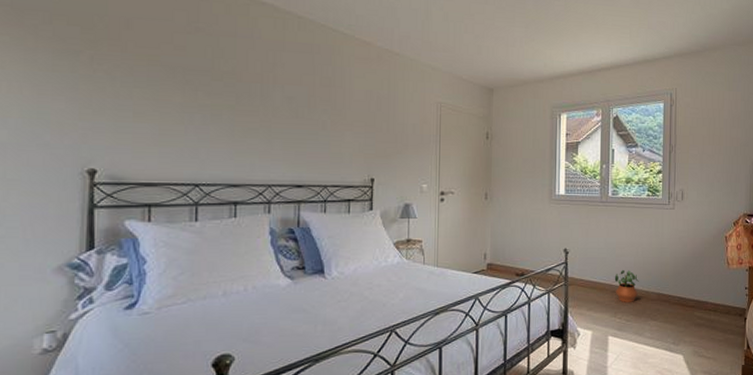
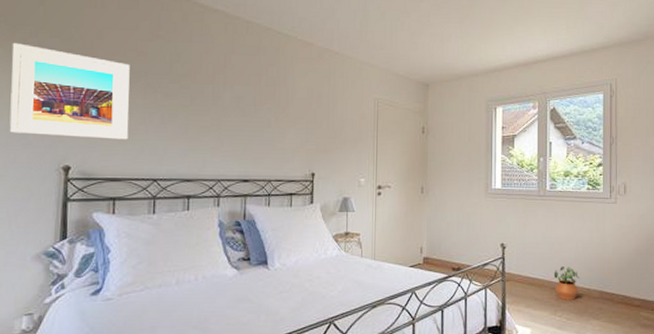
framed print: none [20,30,166,141] -> present [9,43,130,140]

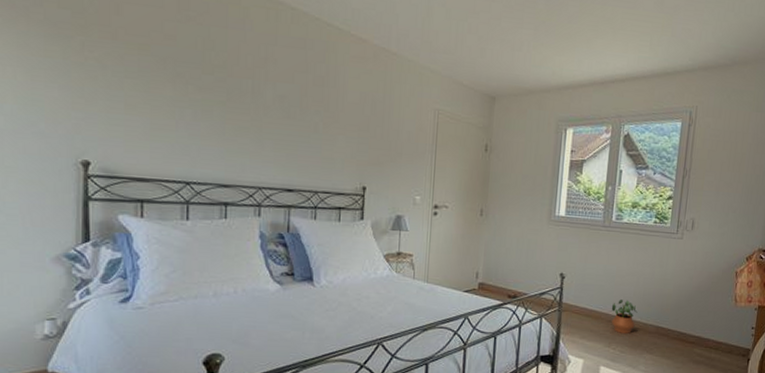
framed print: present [9,43,130,140] -> none [12,11,157,136]

